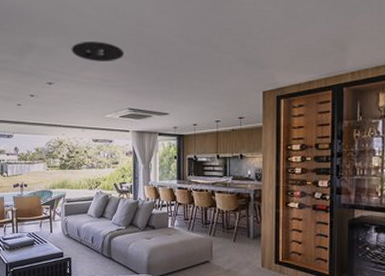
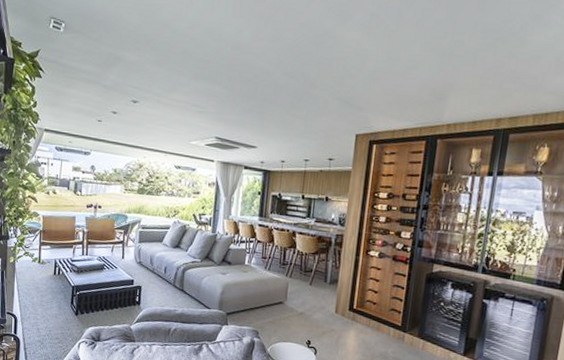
ceiling light: present [71,41,124,62] -> none [160,61,217,85]

